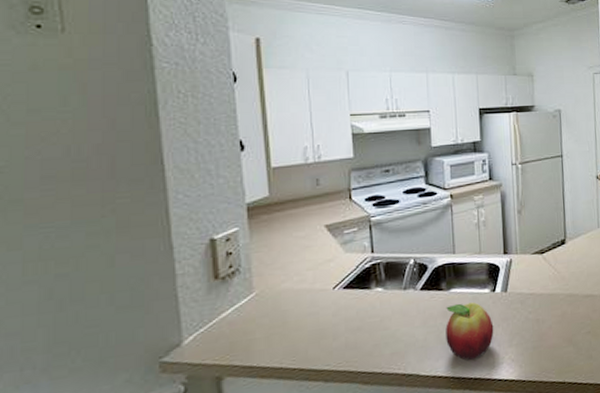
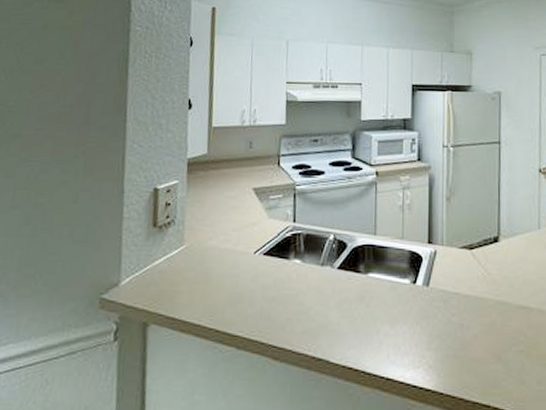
fruit: present [446,302,494,361] -> none [360,290,412,356]

